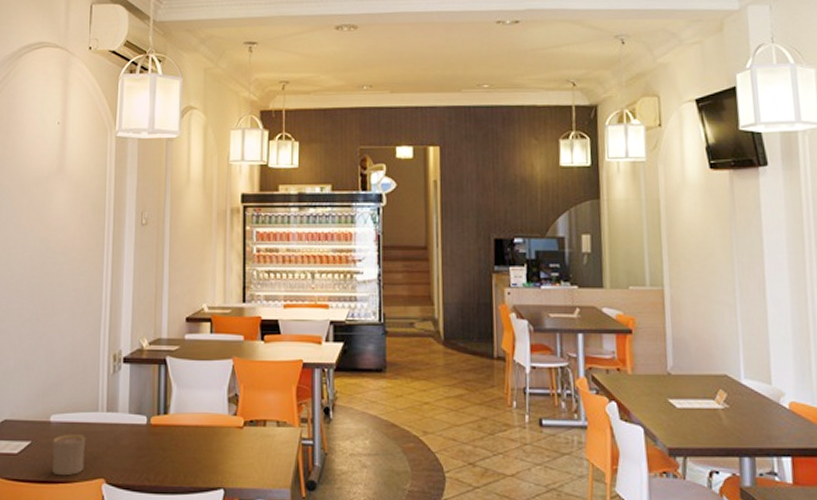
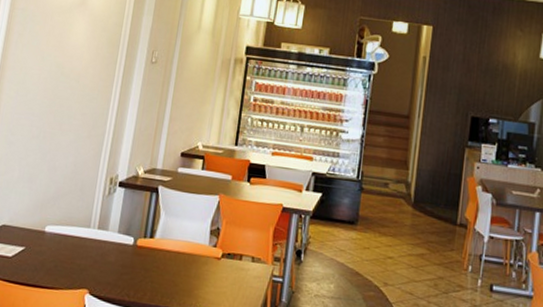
cup: present [52,434,86,476] -> none [41,244,77,283]

